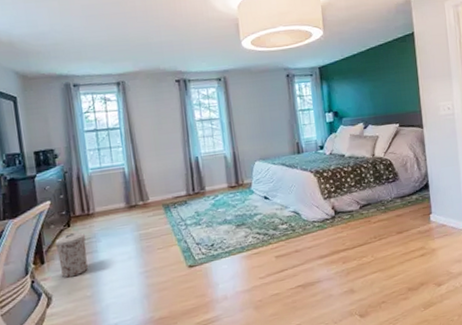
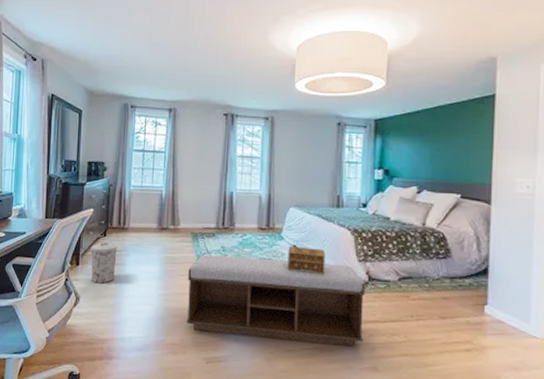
bench: none [165,204,339,299] -> present [186,254,365,347]
decorative box: none [259,194,296,221] -> present [287,247,326,274]

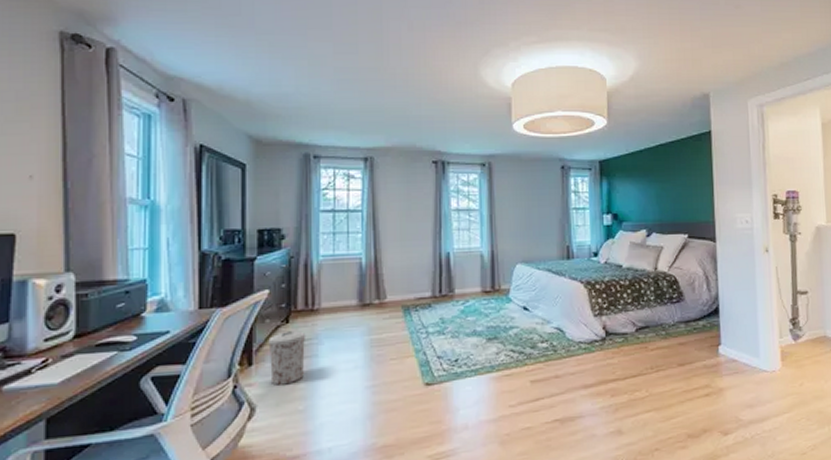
bench: present [186,254,365,347] -> none [401,322,605,424]
decorative box: present [287,247,326,274] -> none [518,307,559,337]

